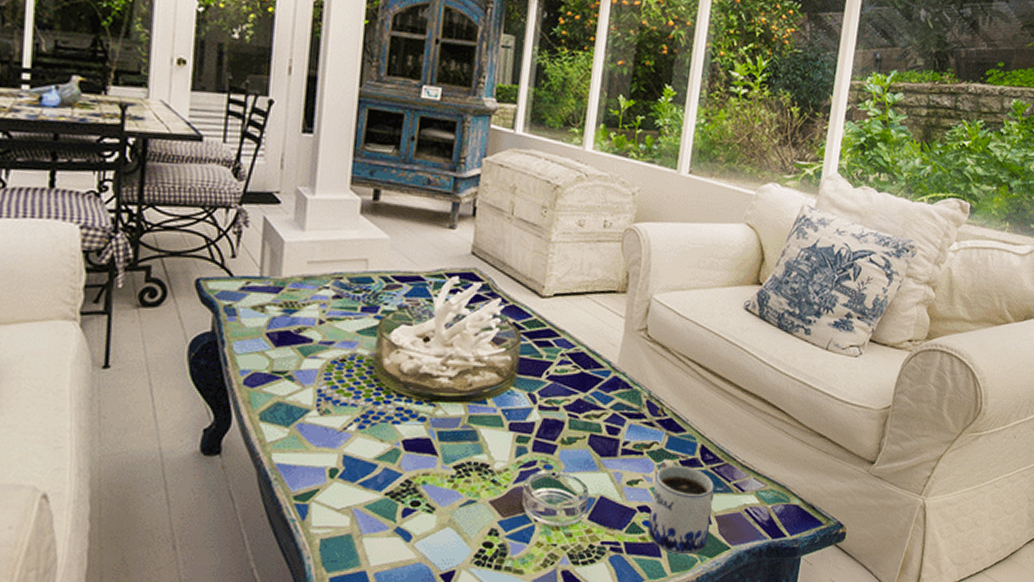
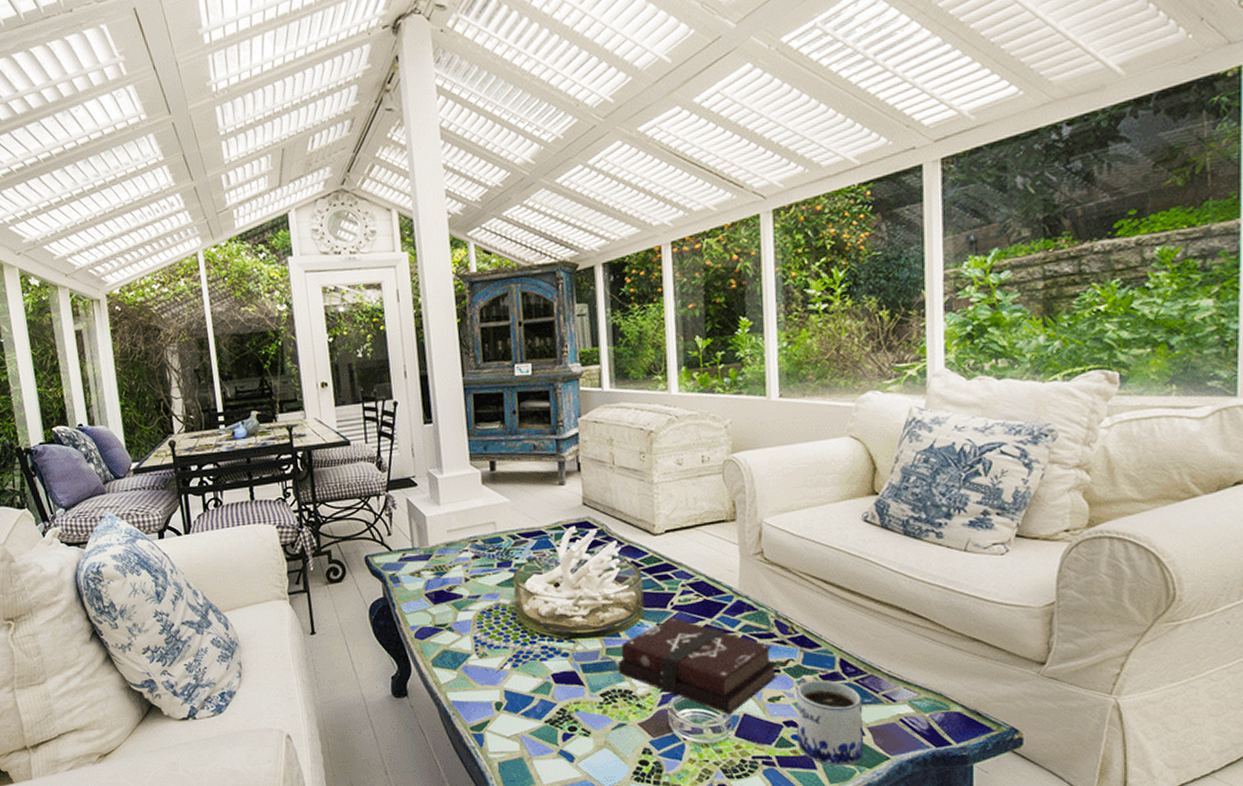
hardback book: none [477,388,642,497] -> present [617,617,778,715]

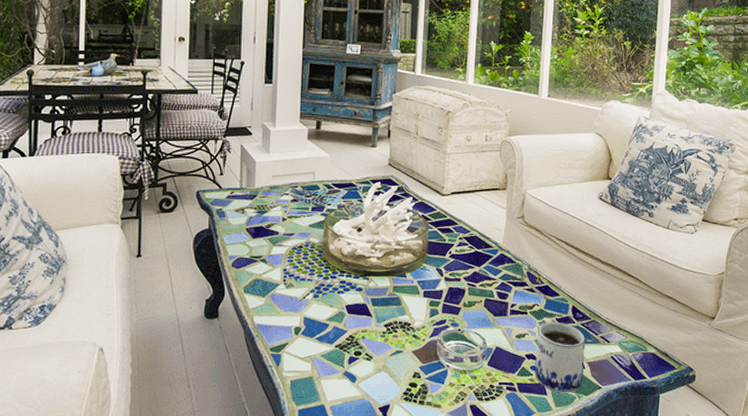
hardback book: present [617,617,778,715] -> none [401,264,525,348]

